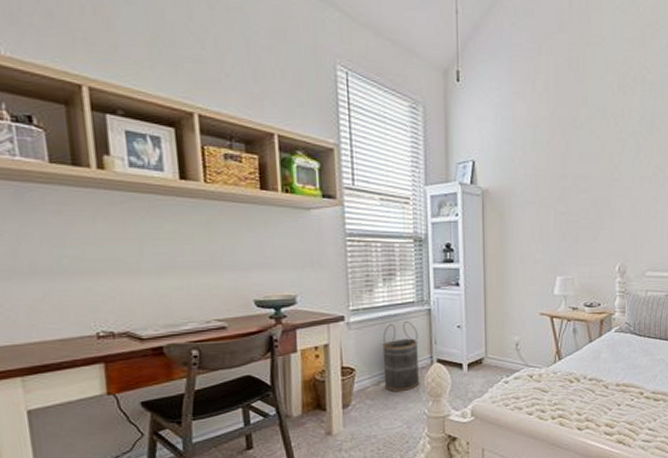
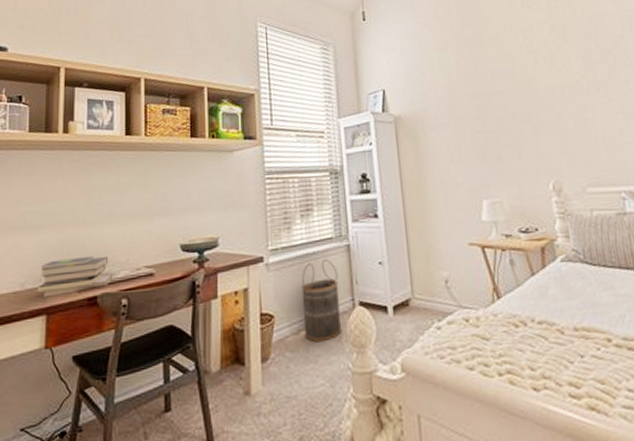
books: none [88,307,178,346] -> present [36,256,112,298]

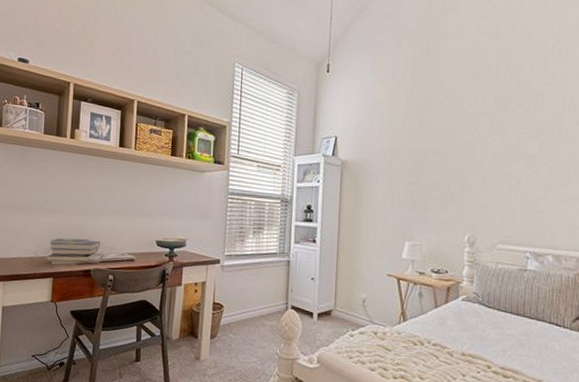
basket: present [301,260,342,341] -> none [245,269,278,331]

